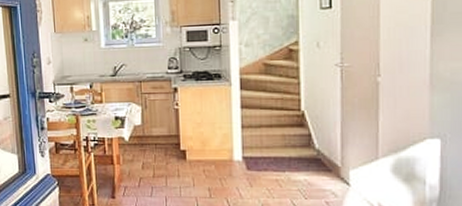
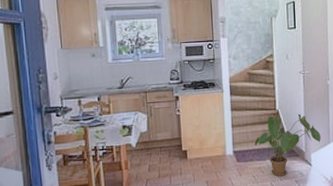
house plant: none [270,117,365,194] -> present [254,113,321,177]

